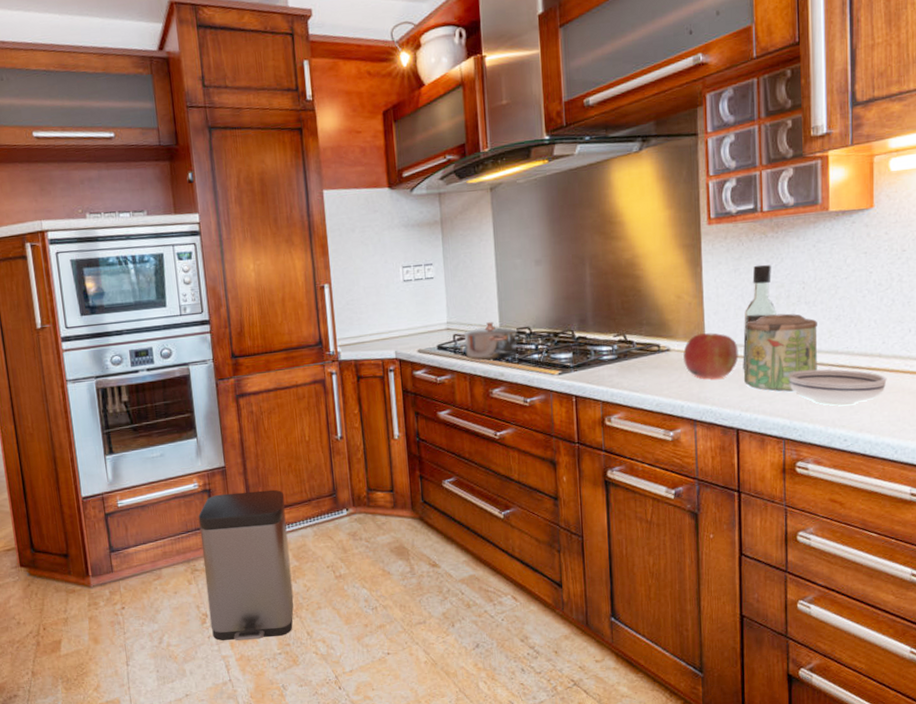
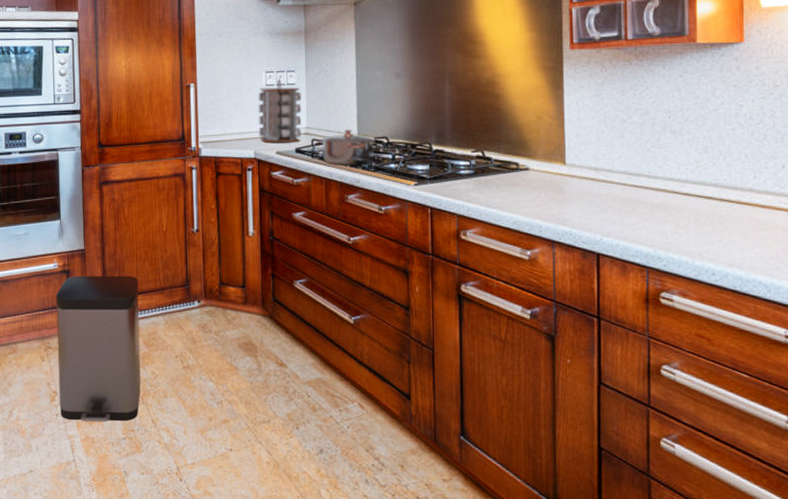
spice rack: none [396,272,443,342] -> present [258,78,302,144]
fruit: present [682,332,739,379] -> none [541,155,600,201]
bottle: present [742,264,778,370] -> none [604,91,642,195]
canister: present [743,313,818,393] -> none [605,141,684,221]
bowl: present [788,369,887,406] -> none [652,198,759,239]

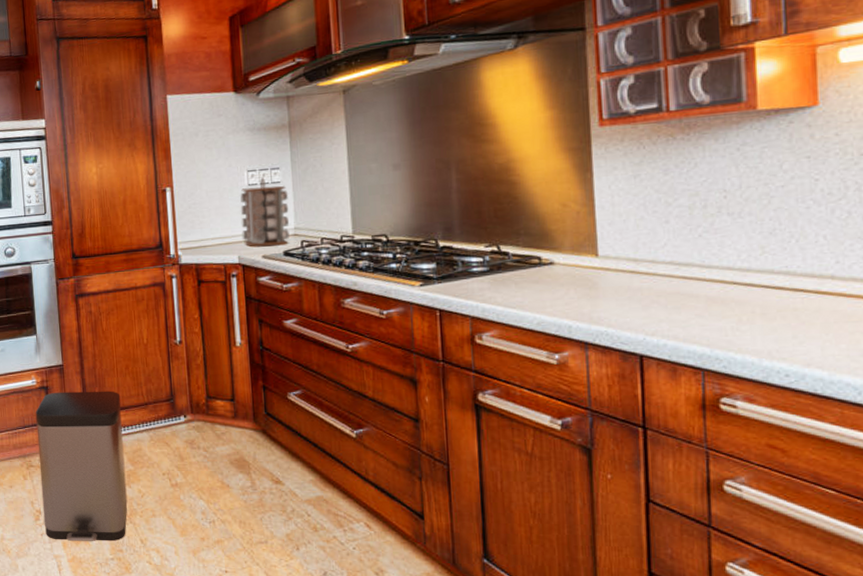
cooking pot: present [322,130,375,166] -> none [312,228,373,269]

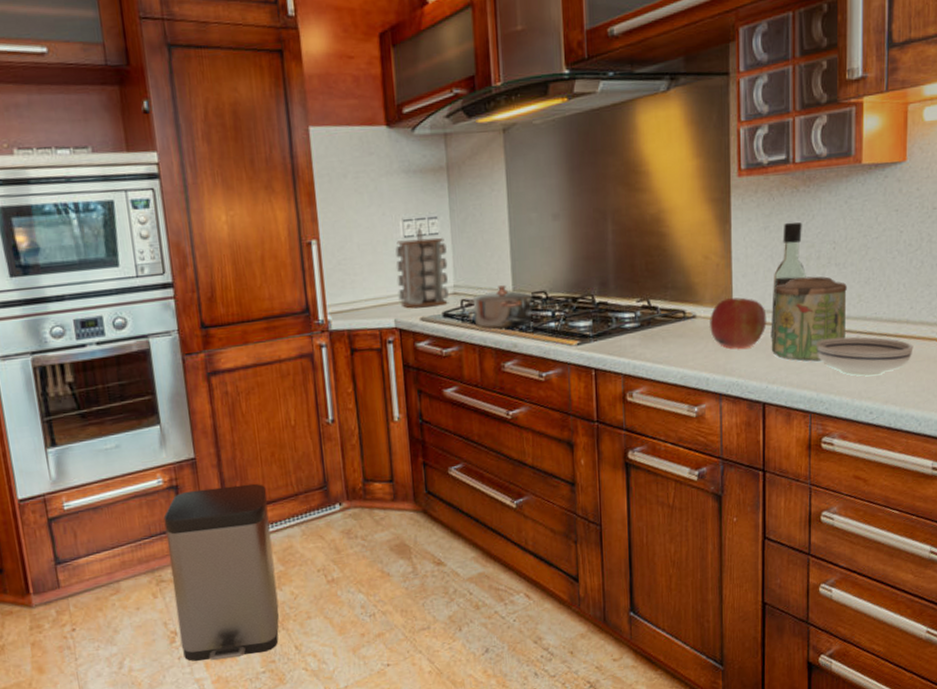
cooking pot: none [312,228,373,269] -> present [472,285,533,330]
fruit: none [569,245,641,297] -> present [709,297,767,348]
bottle: none [646,170,691,289] -> present [771,222,807,339]
canister: none [647,225,746,317] -> present [771,276,847,363]
bowl: none [707,290,844,335] -> present [816,336,914,376]

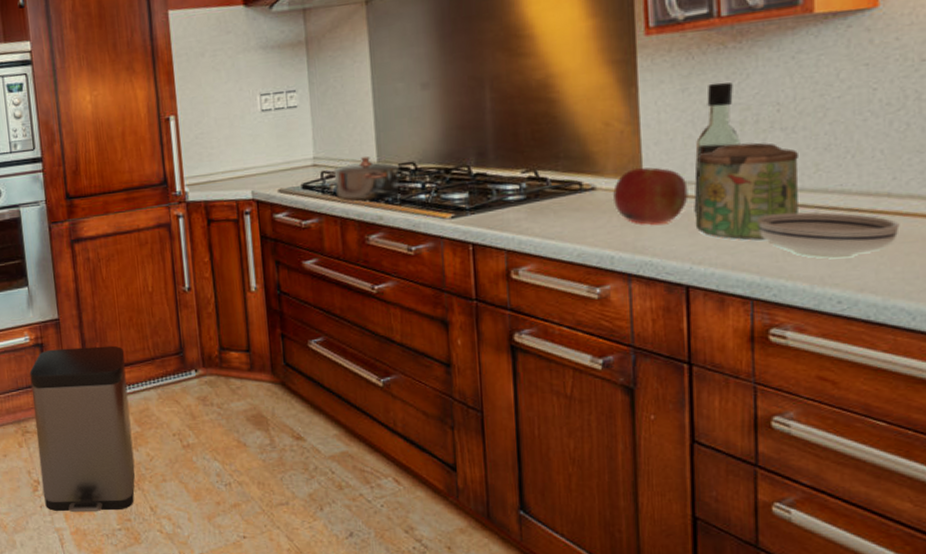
spice rack: present [395,227,449,309] -> none [253,101,308,181]

